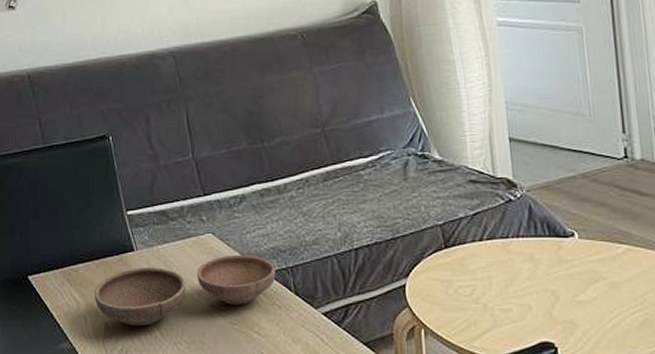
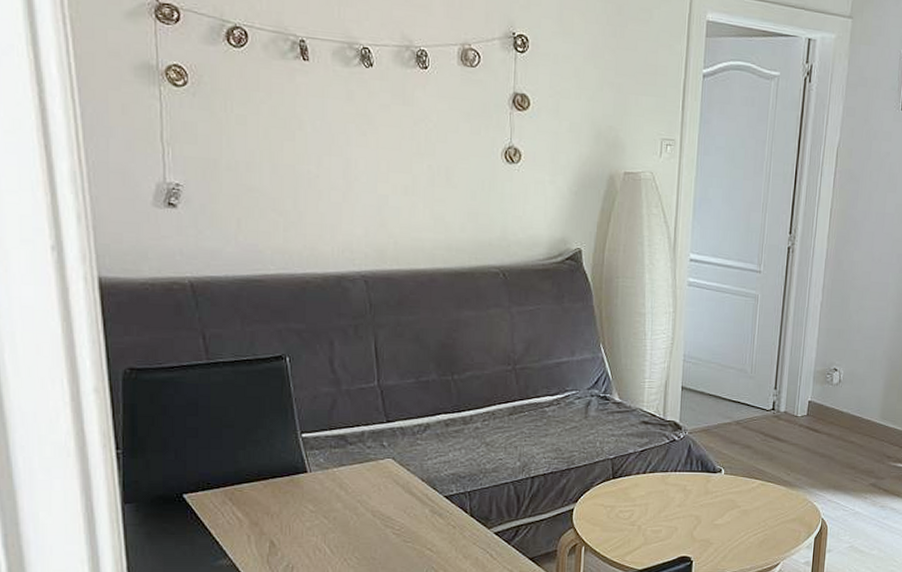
bowl: present [93,254,276,326] -> none [259,479,454,543]

